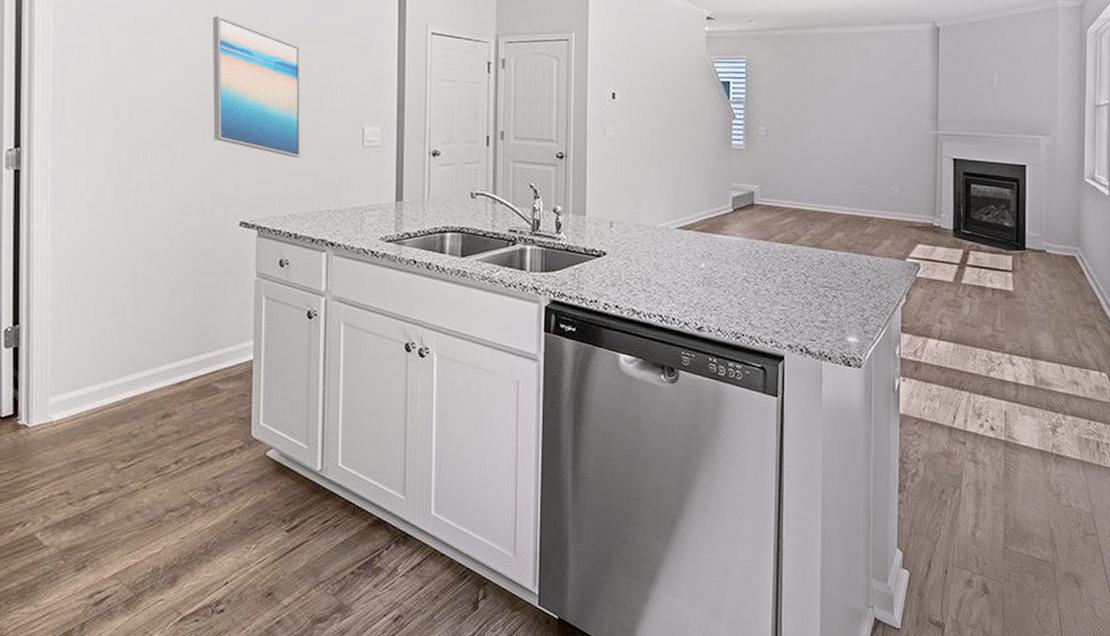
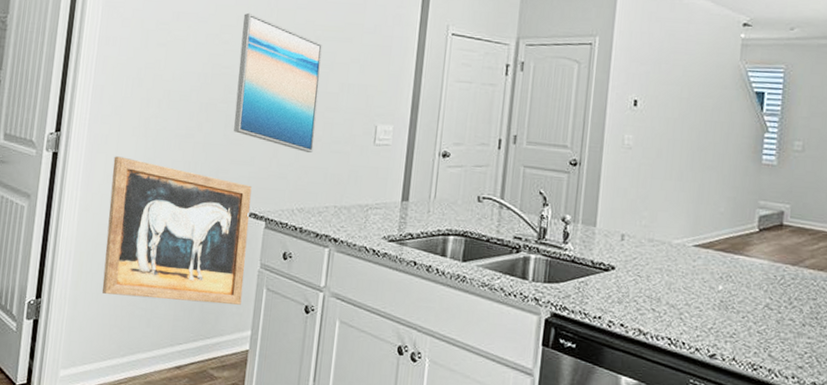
wall art: none [84,171,241,316] -> present [102,156,252,305]

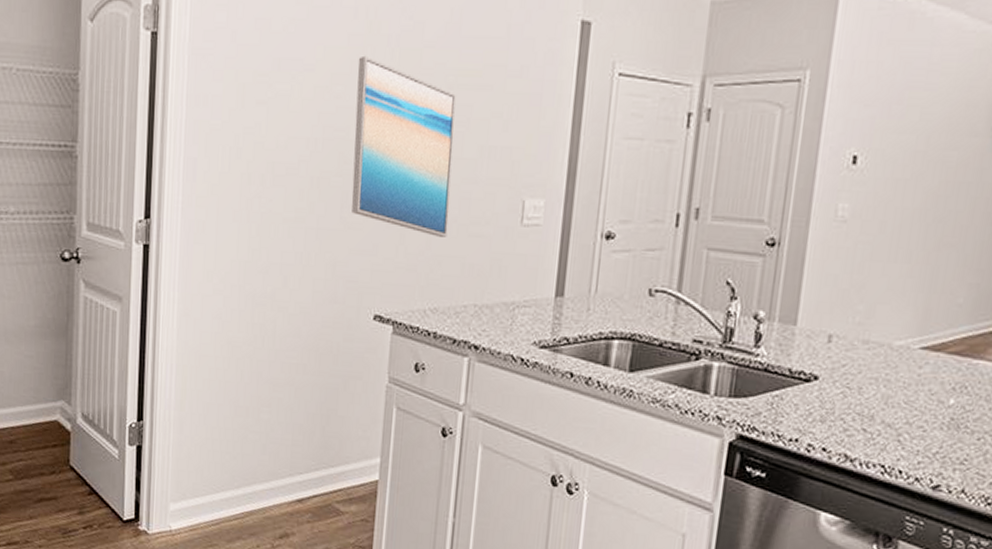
wall art: present [102,156,252,305] -> none [209,247,376,427]

